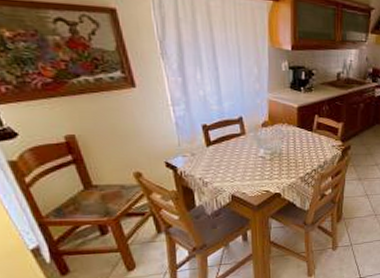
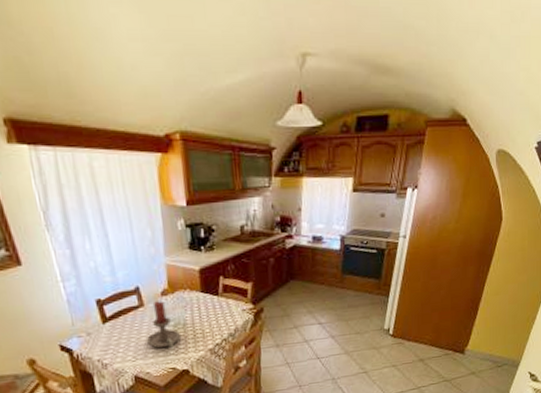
candle holder: none [244,131,275,174] -> present [146,301,180,349]

